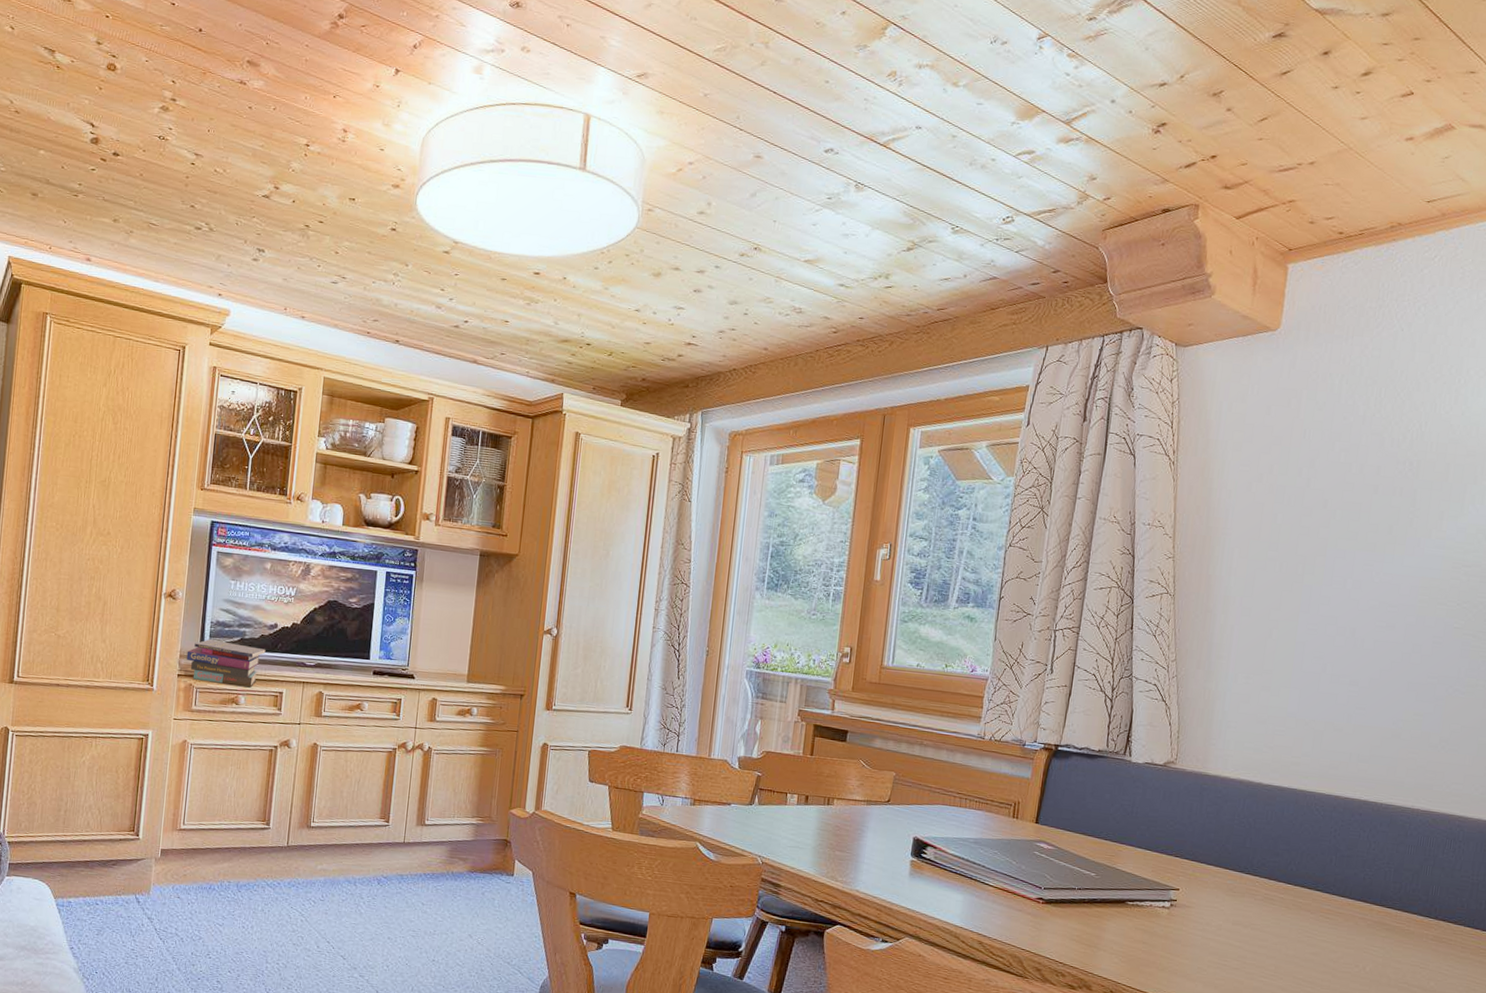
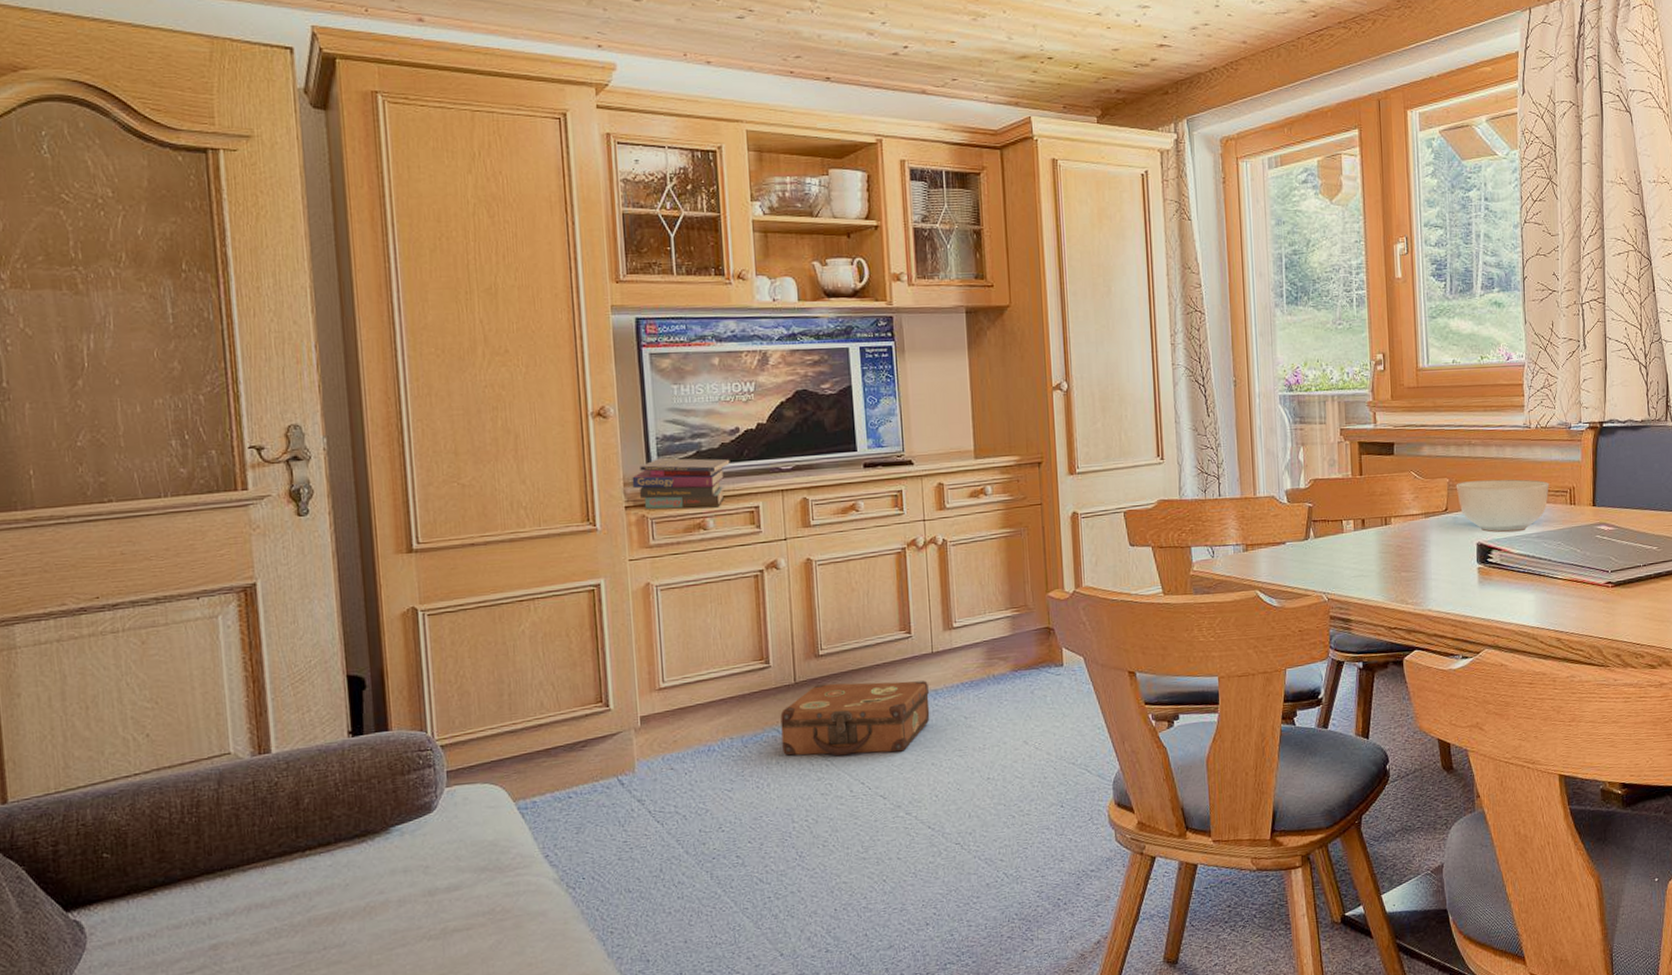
suitcase: none [268,851,396,922] -> present [780,680,930,756]
bowl: none [901,778,995,835] -> present [1456,479,1549,533]

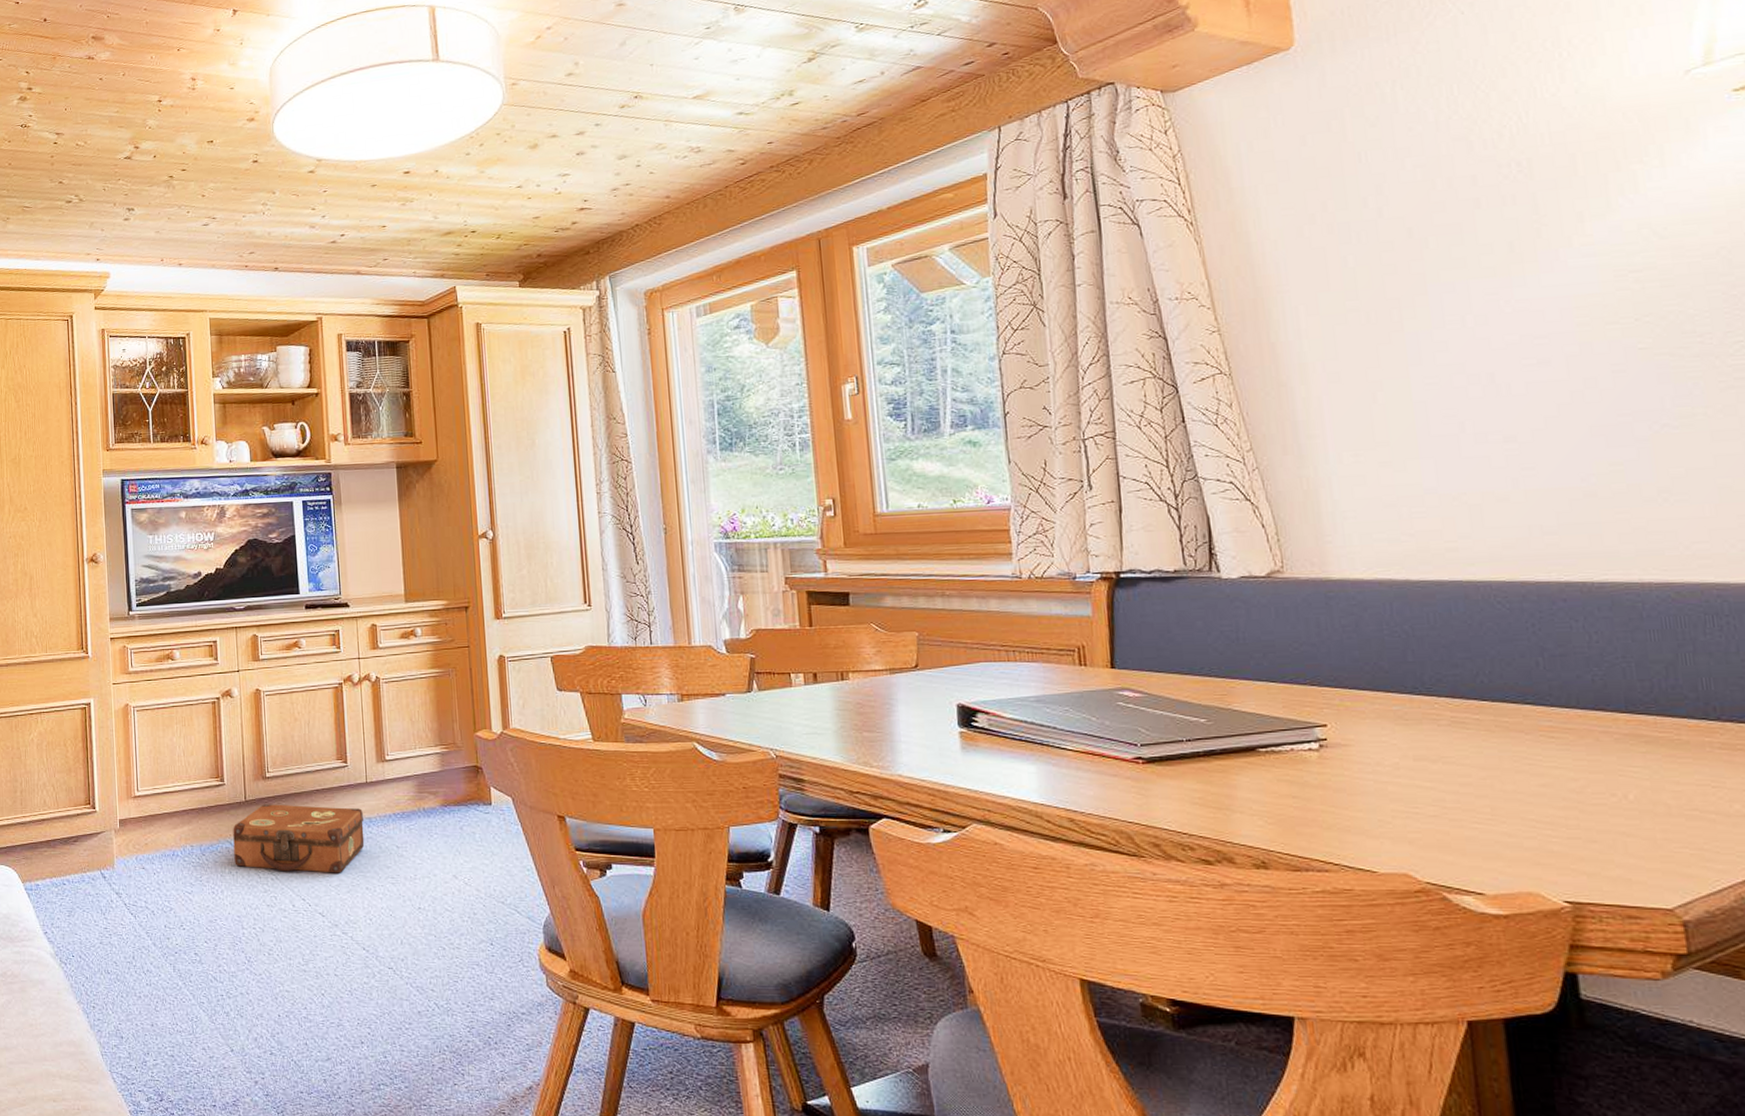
books: present [632,458,730,509] -> none [116,598,193,641]
bowl: present [1456,479,1549,533] -> none [927,634,1050,695]

